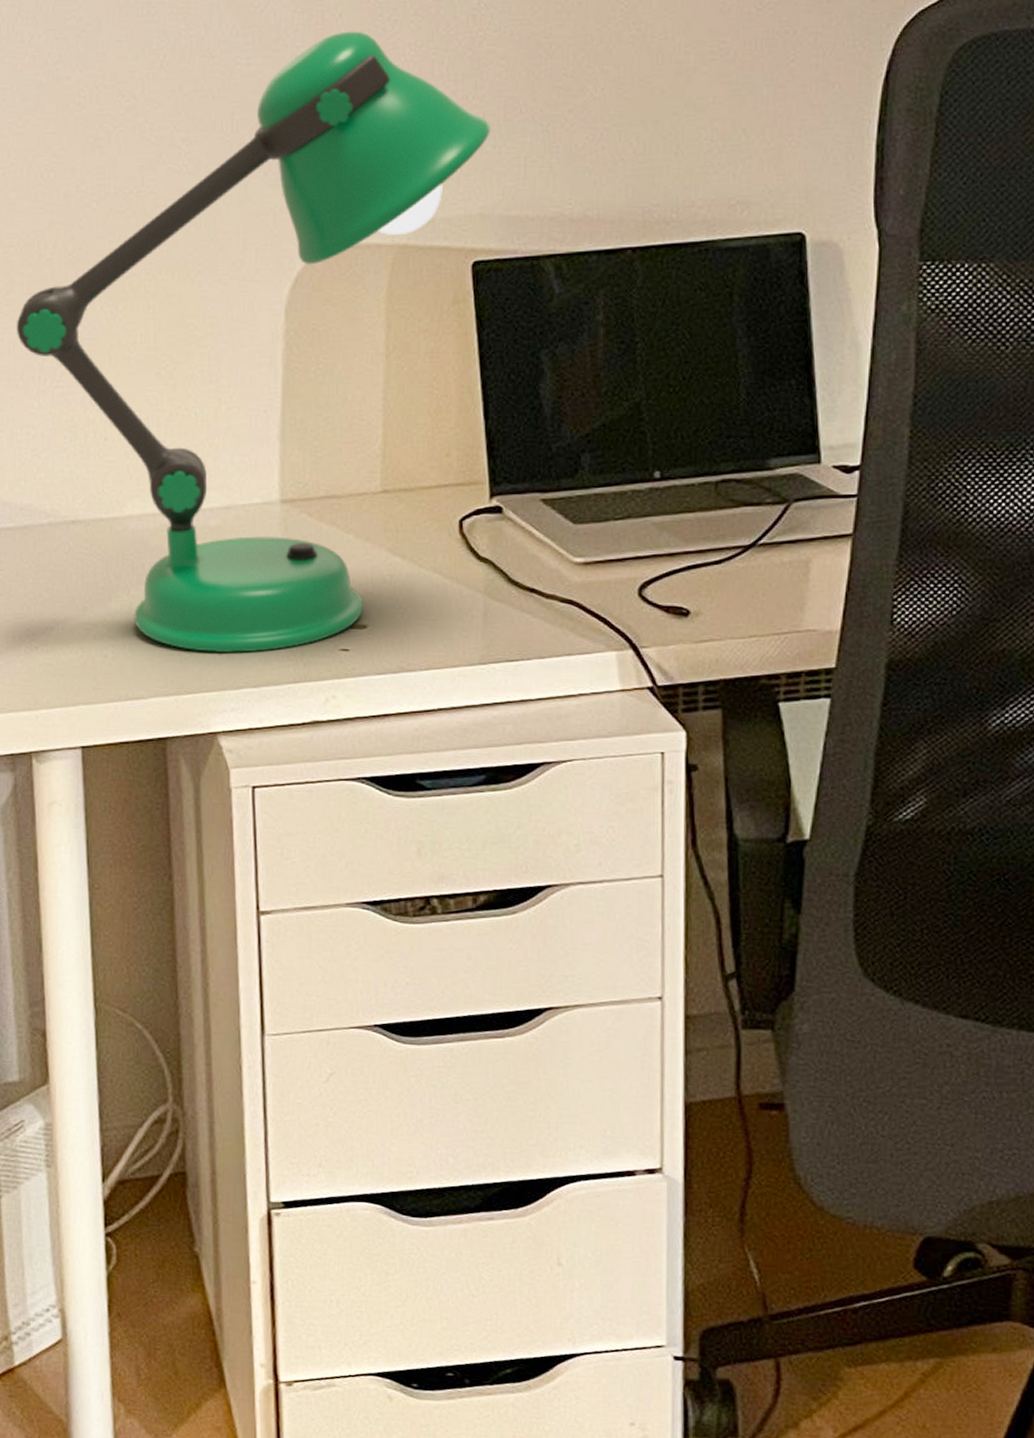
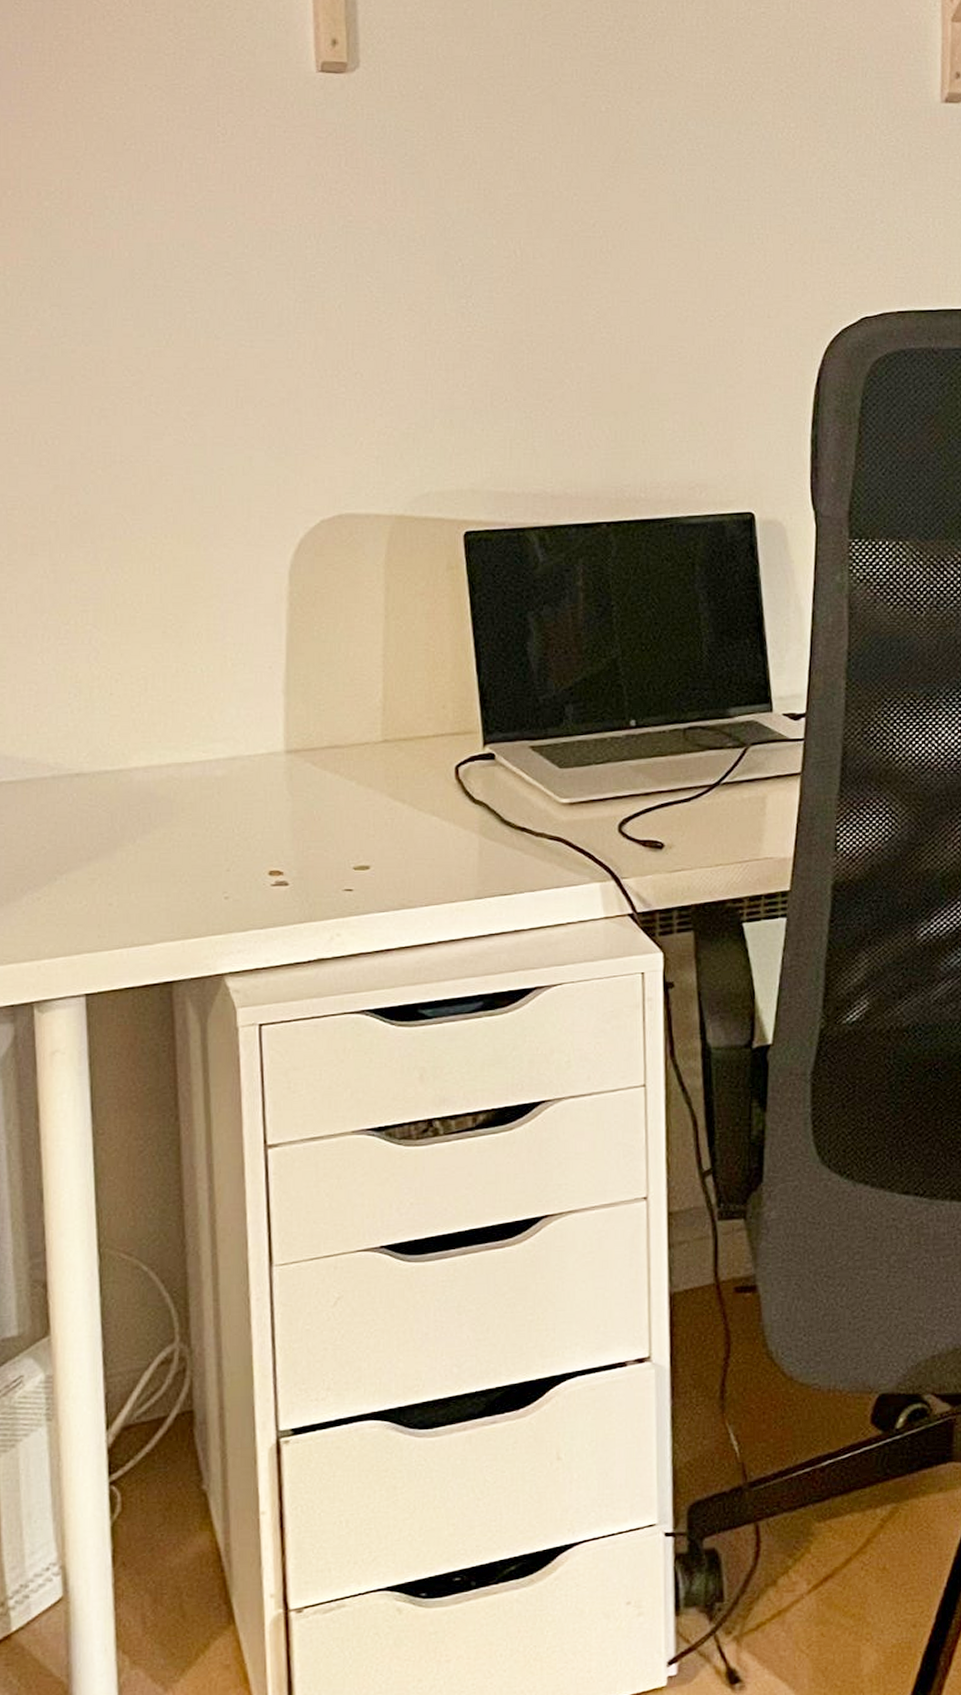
desk lamp: present [16,31,491,654] -> none [19,321,479,898]

